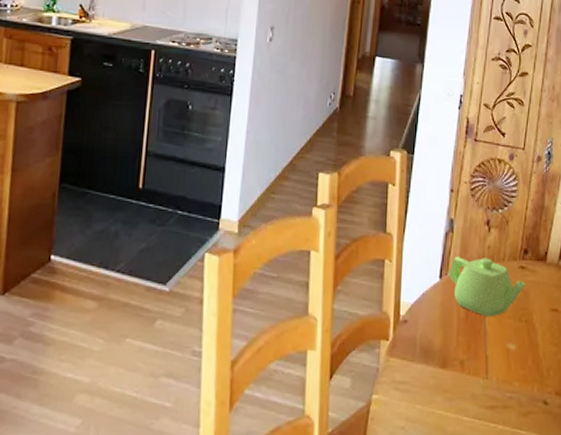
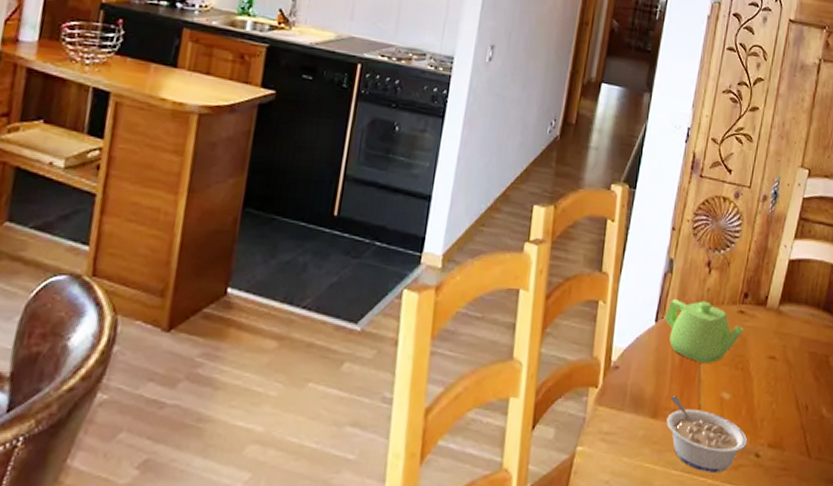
legume: none [456,347,534,419] -> present [666,396,747,472]

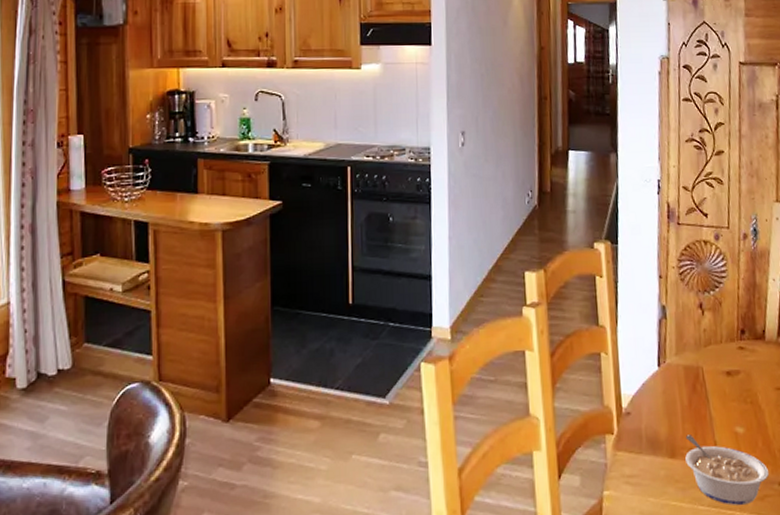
teapot: present [664,298,744,363] -> none [666,341,747,401]

